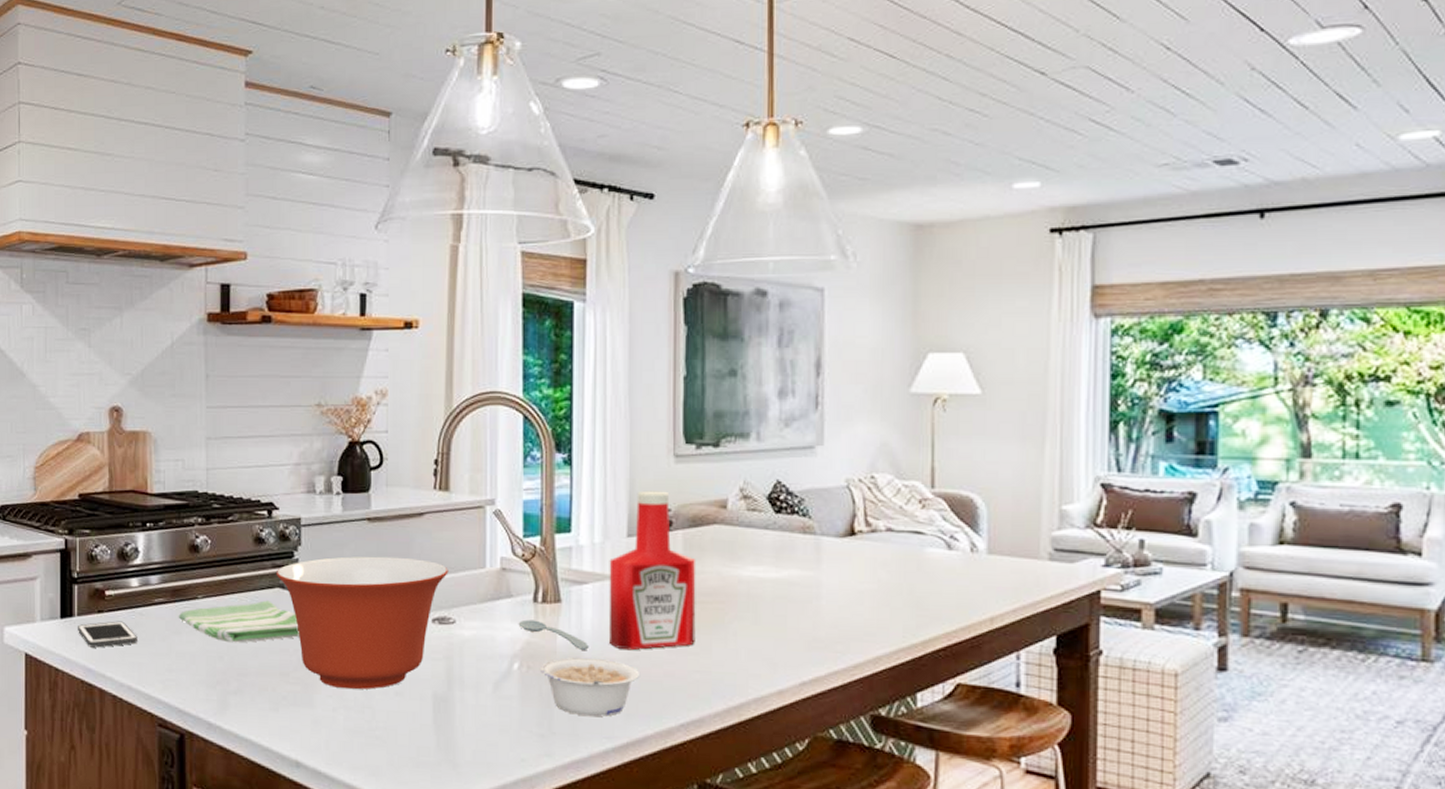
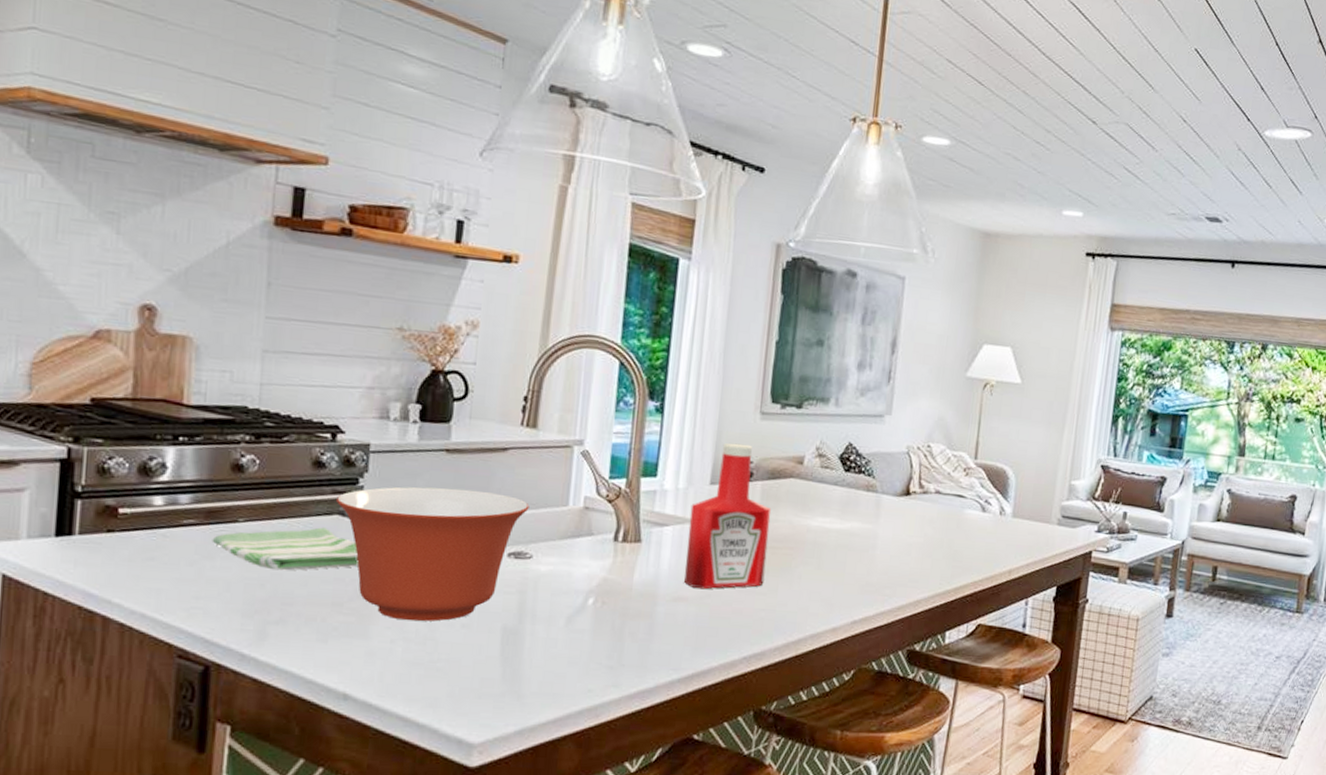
cell phone: present [78,621,137,648] -> none [78,542,158,571]
spoon: present [518,619,589,650] -> none [596,557,664,588]
legume: present [540,658,639,717] -> none [615,594,710,650]

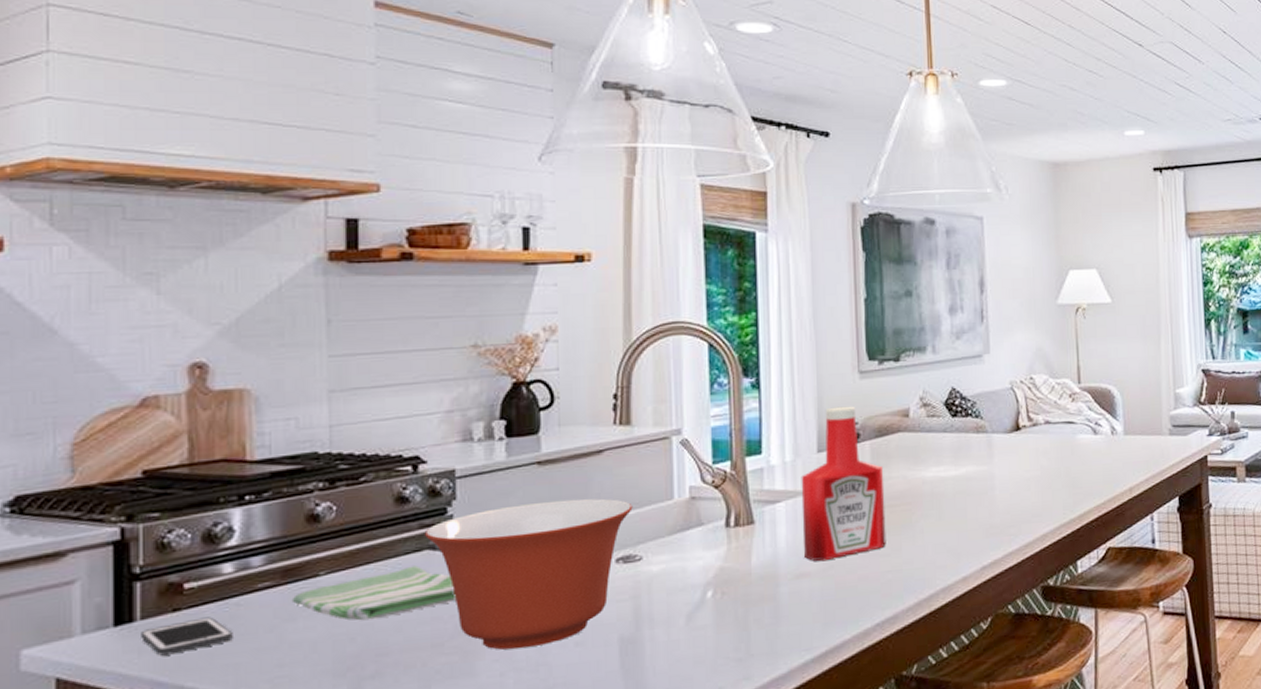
cell phone: none [78,542,158,571] -> present [141,616,233,656]

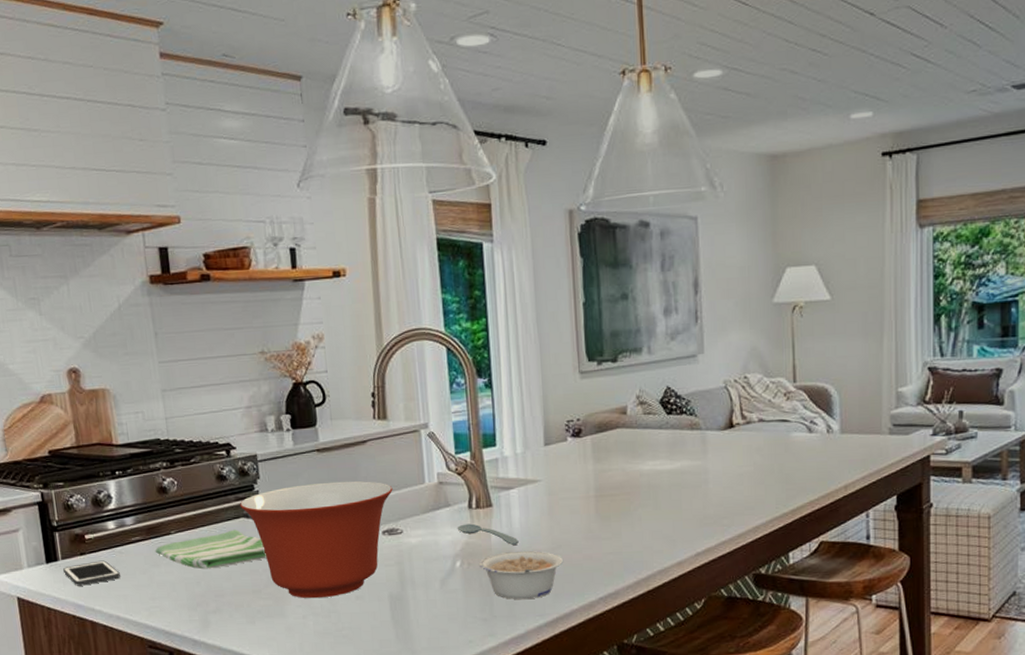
spoon: none [710,544,784,568] -> present [457,523,519,545]
legume: none [735,573,835,633] -> present [479,551,563,599]
ketchup bottle: present [801,406,886,562] -> none [530,404,608,542]

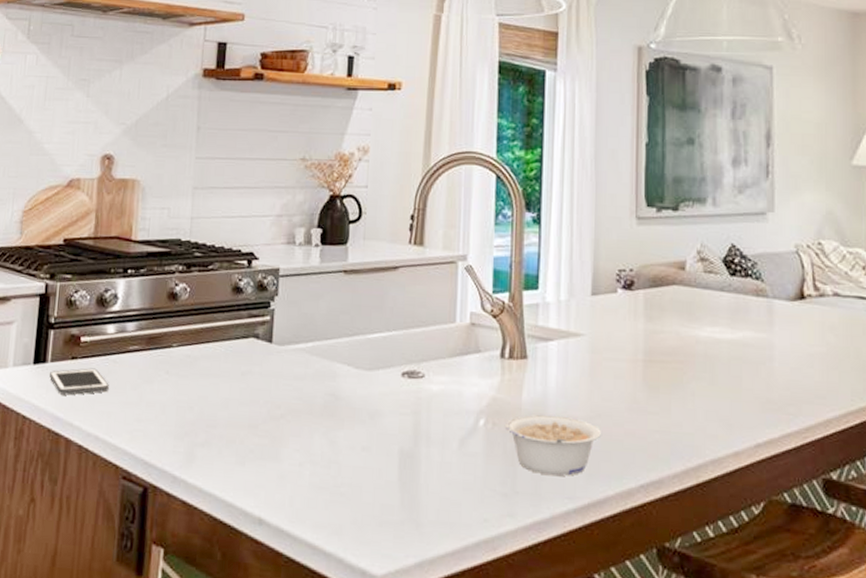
dish towel: present [155,529,266,569] -> none [151,350,271,394]
mixing bowl: present [239,481,393,599] -> none [251,308,420,444]
spoon: present [457,523,519,545] -> none [485,375,553,407]

